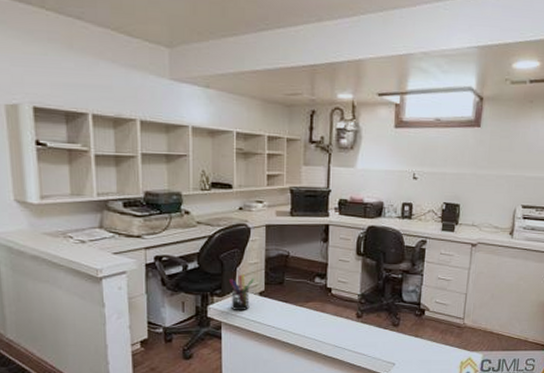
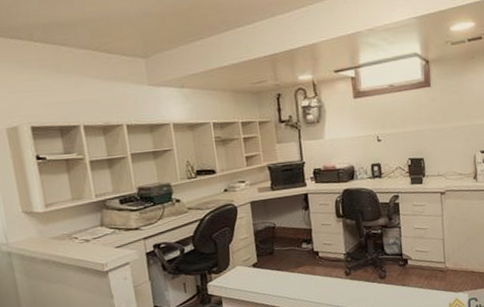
pen holder: present [230,273,254,311] -> none [224,249,247,285]

